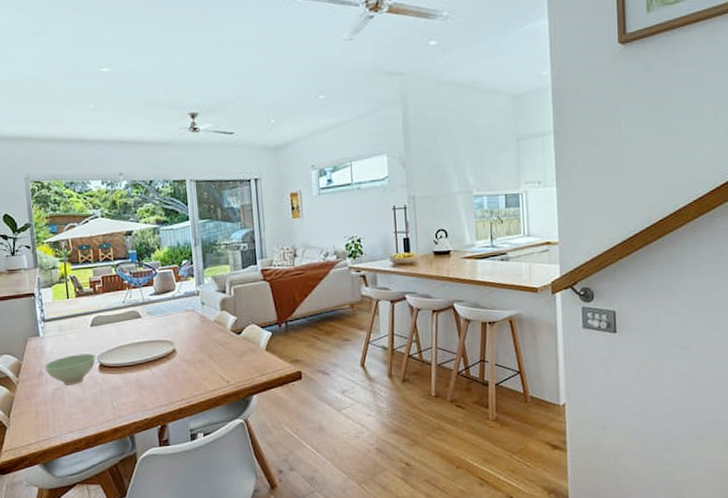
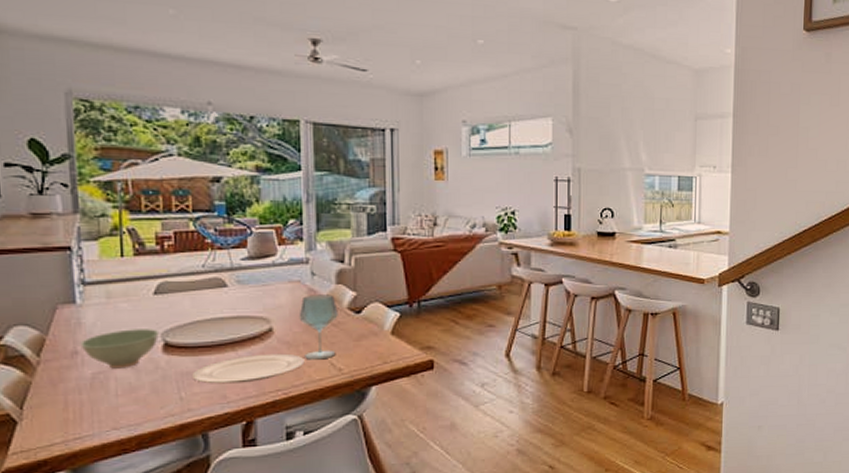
plate: none [120,369,201,396] -> present [192,353,305,384]
wine glass: none [194,320,224,374] -> present [299,295,338,360]

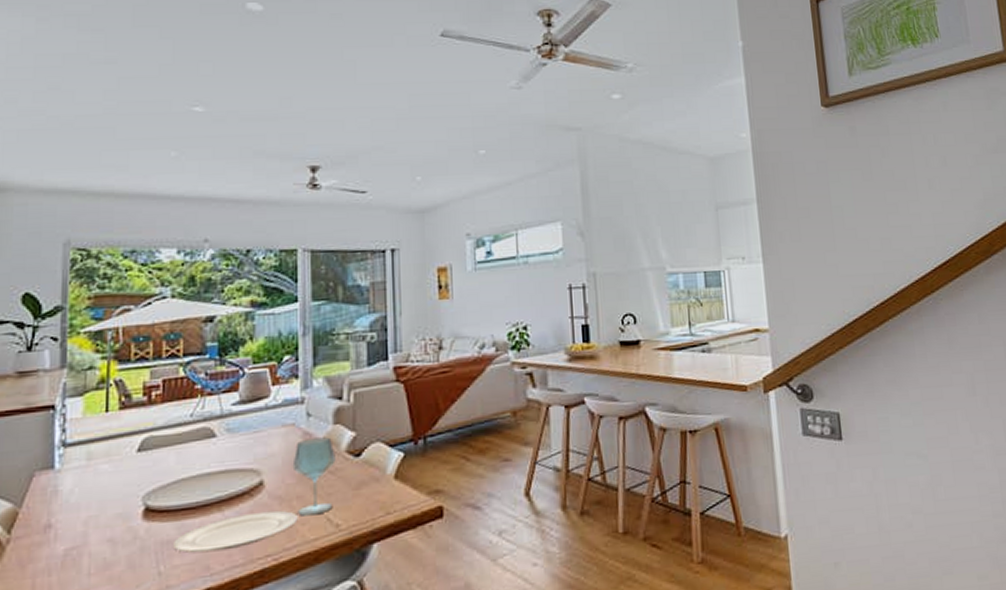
bowl: present [80,329,160,369] -> none [54,492,141,543]

